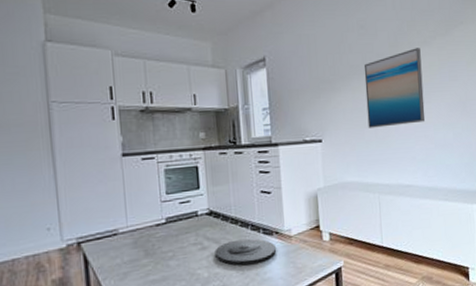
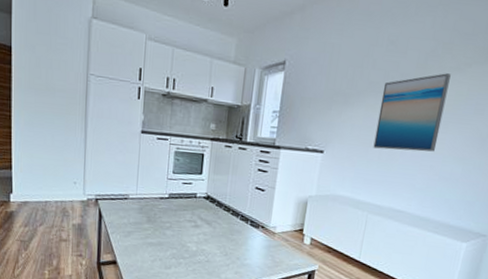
plate: present [215,238,277,266] -> none [205,225,260,250]

